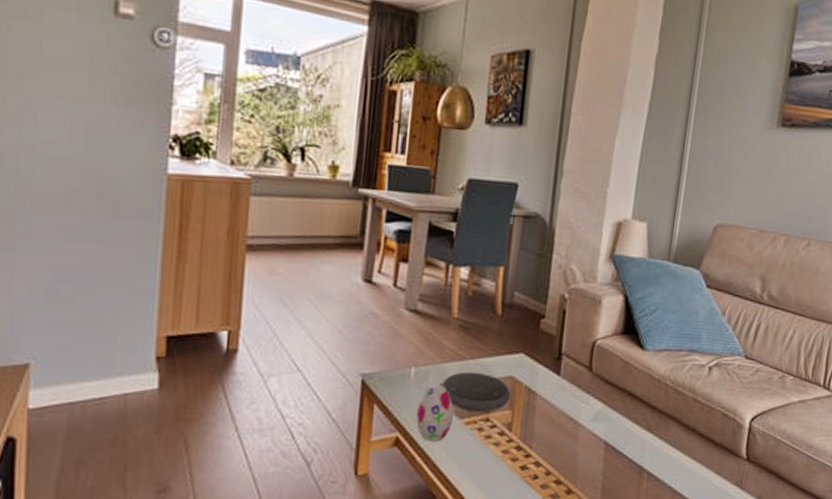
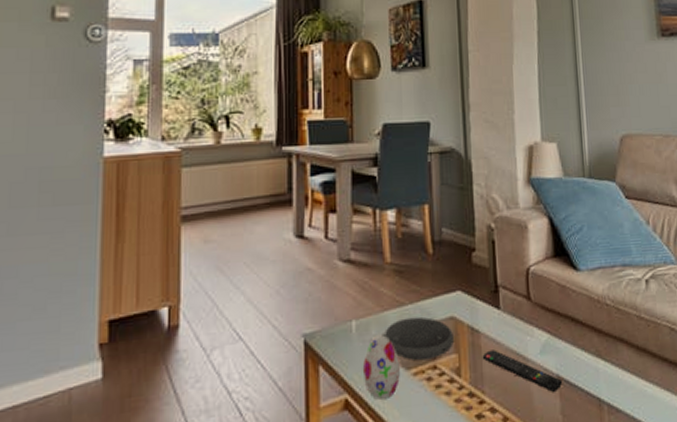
remote control: none [535,411,609,455] -> present [482,350,563,392]

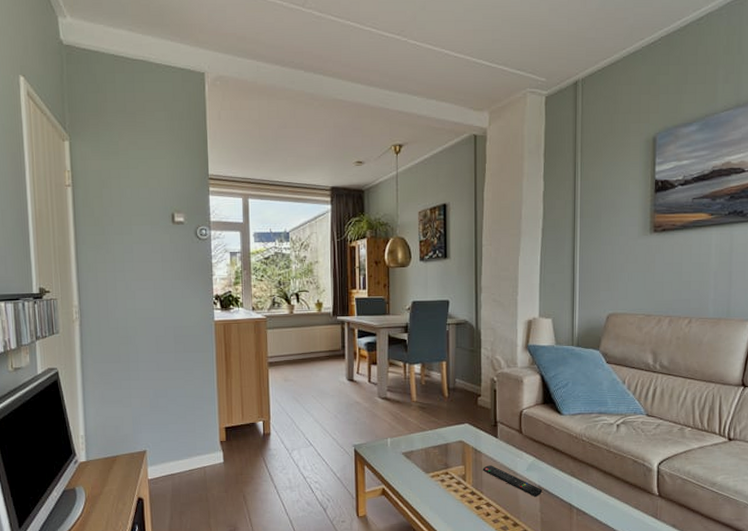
decorative egg: present [362,335,401,399] -> none [395,449,422,491]
speaker: present [380,316,455,361] -> none [408,439,462,468]

